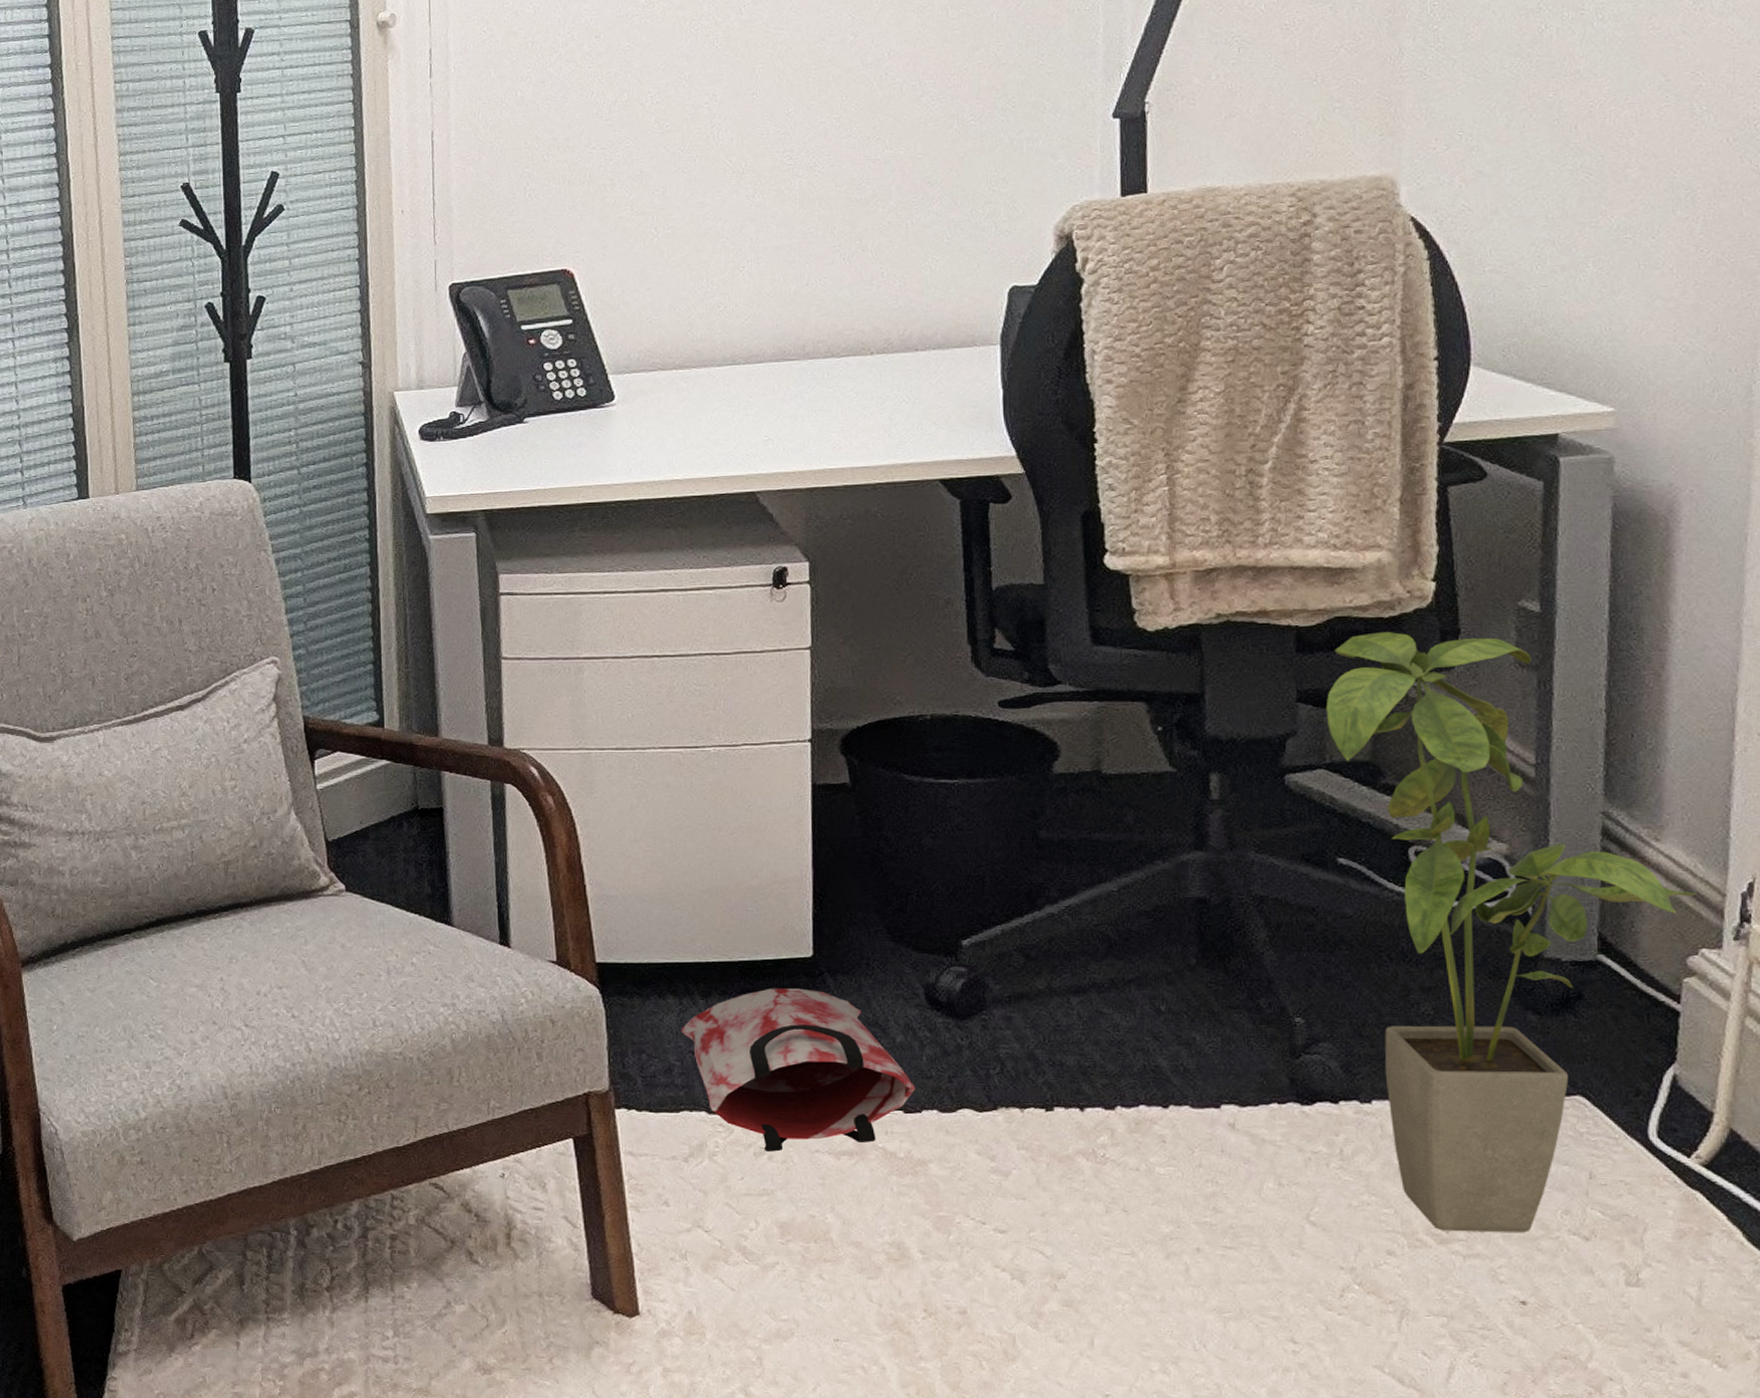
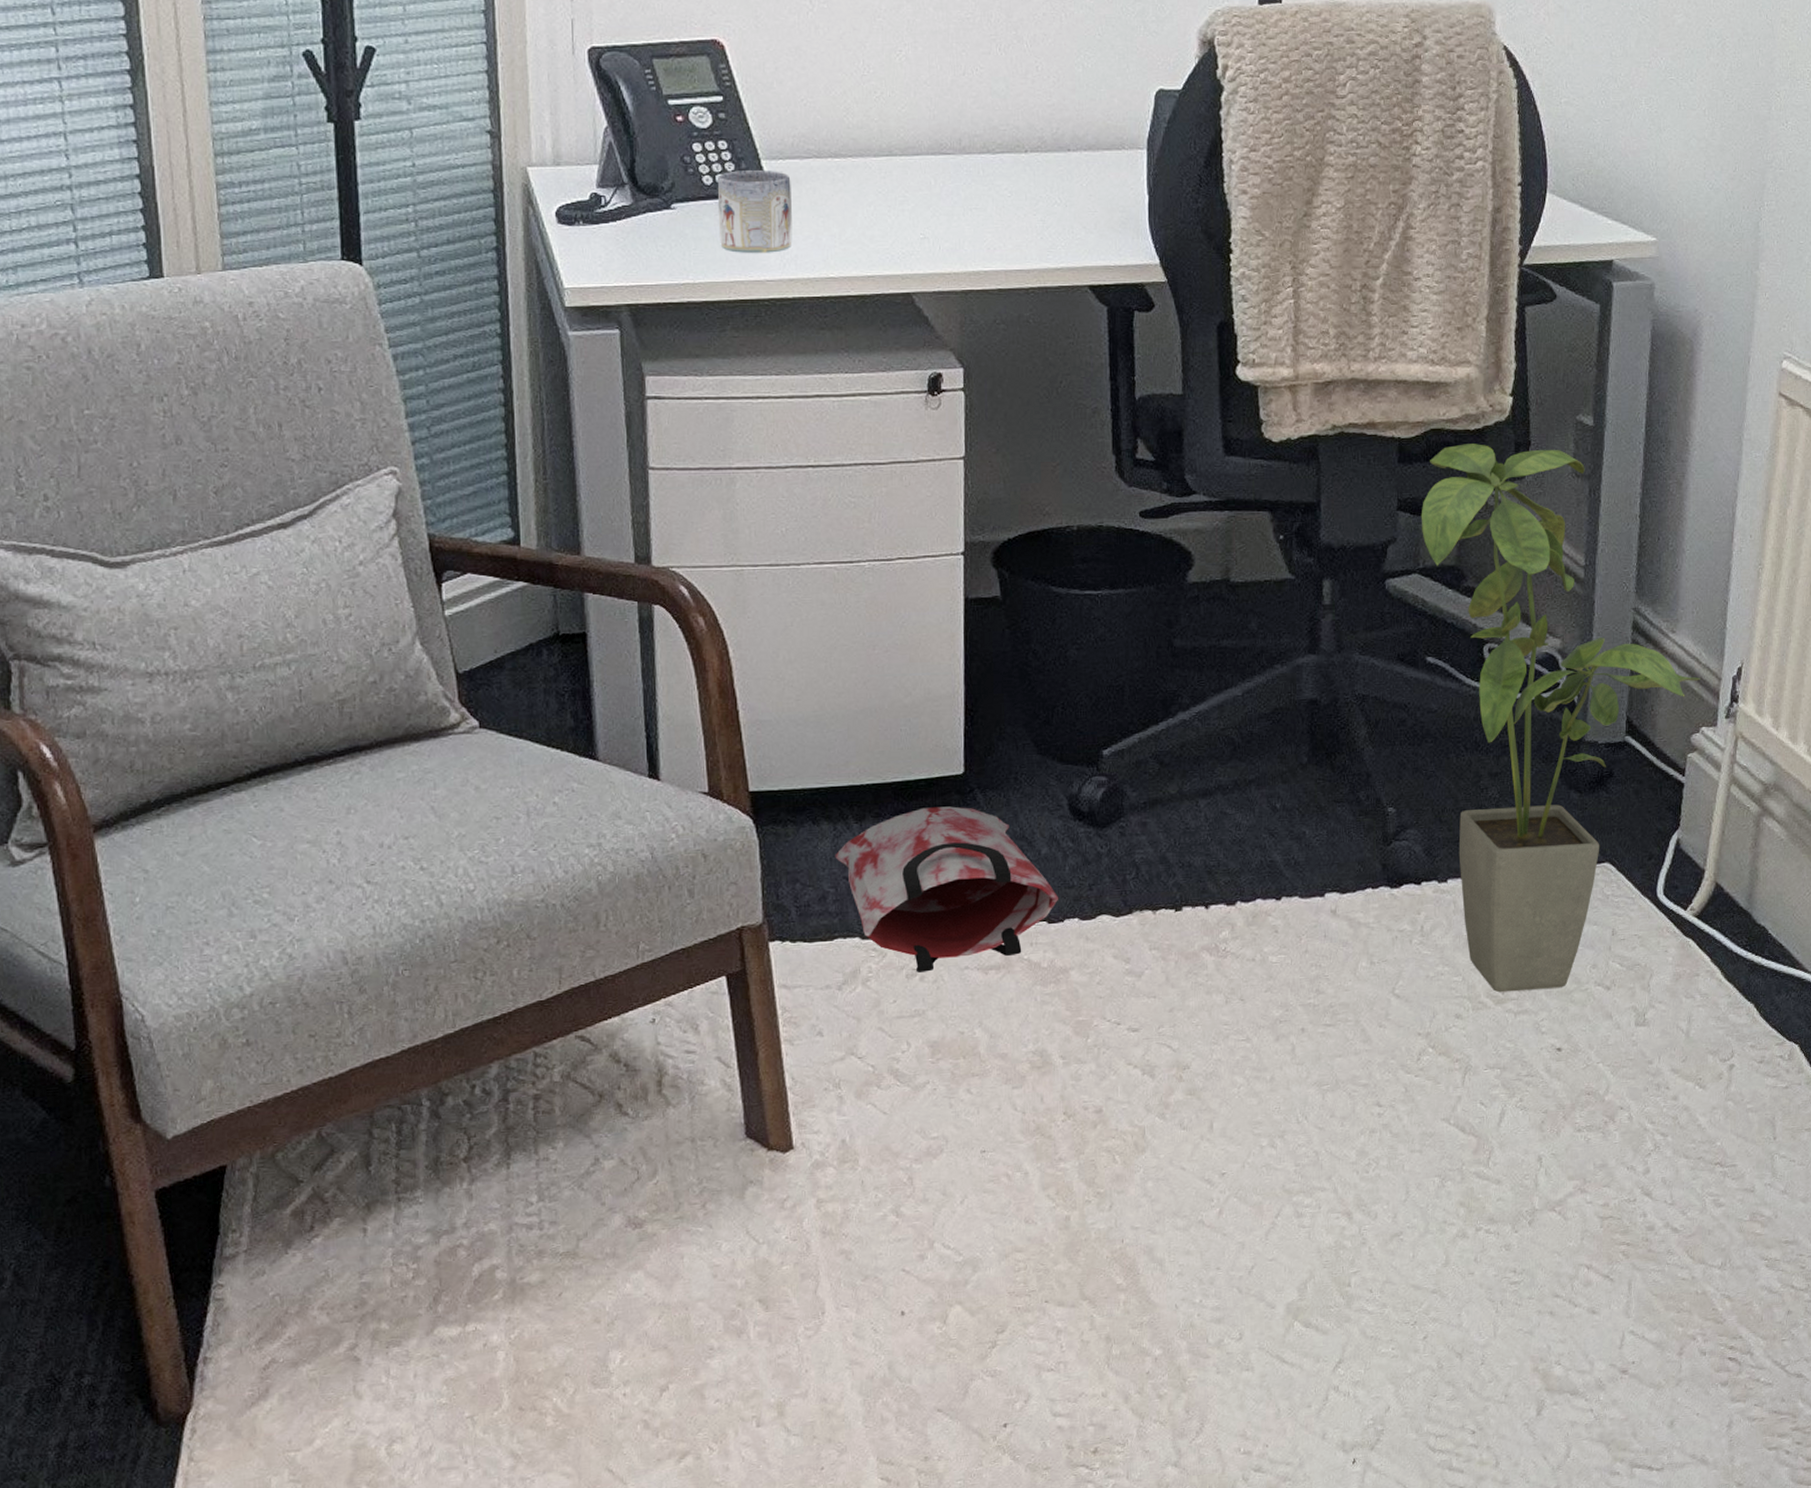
mug: none [566,384,638,461] -> present [717,170,793,254]

